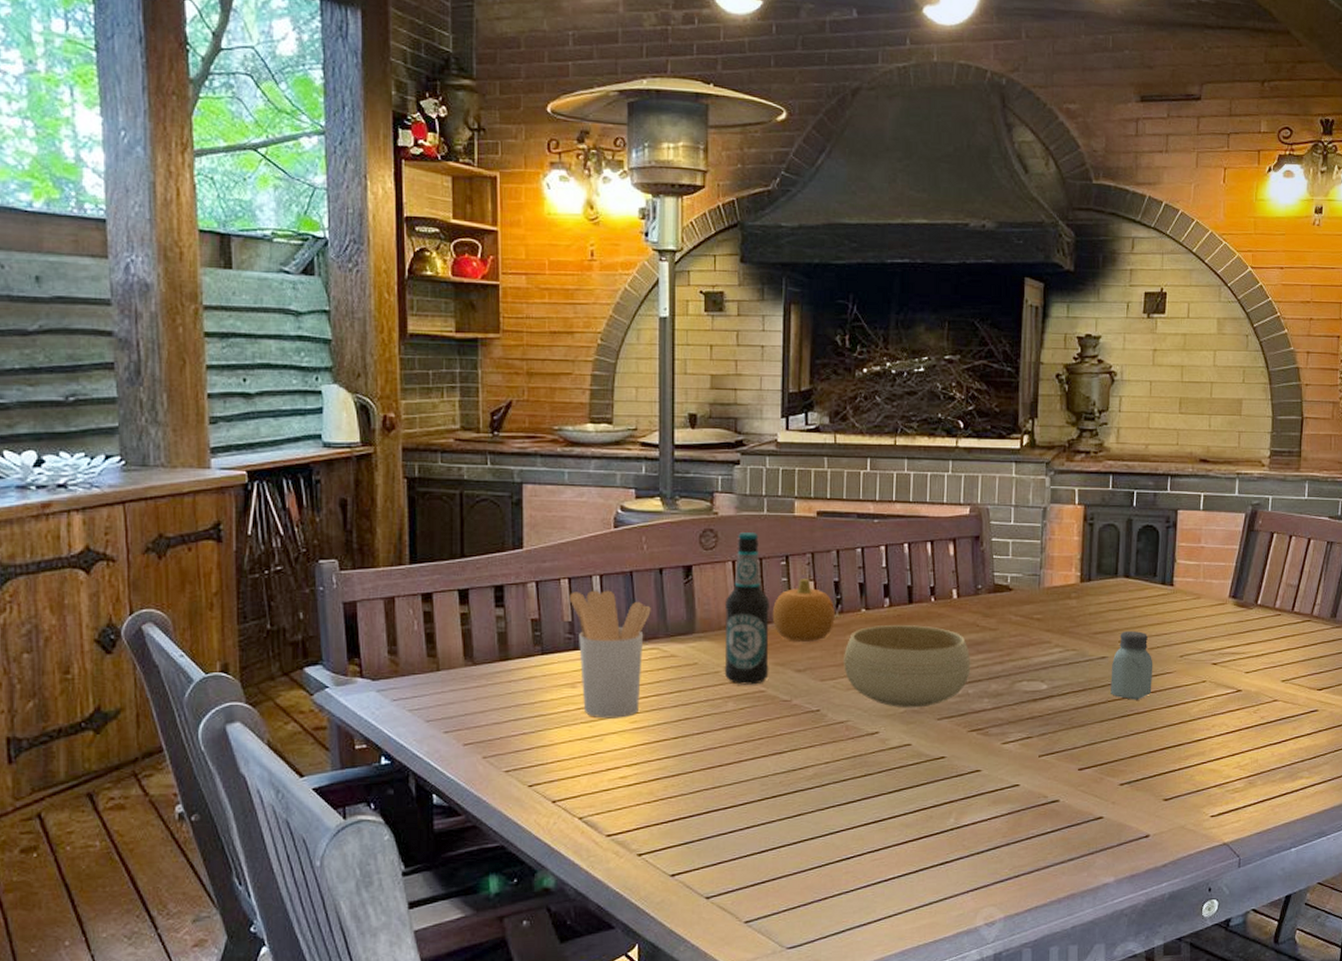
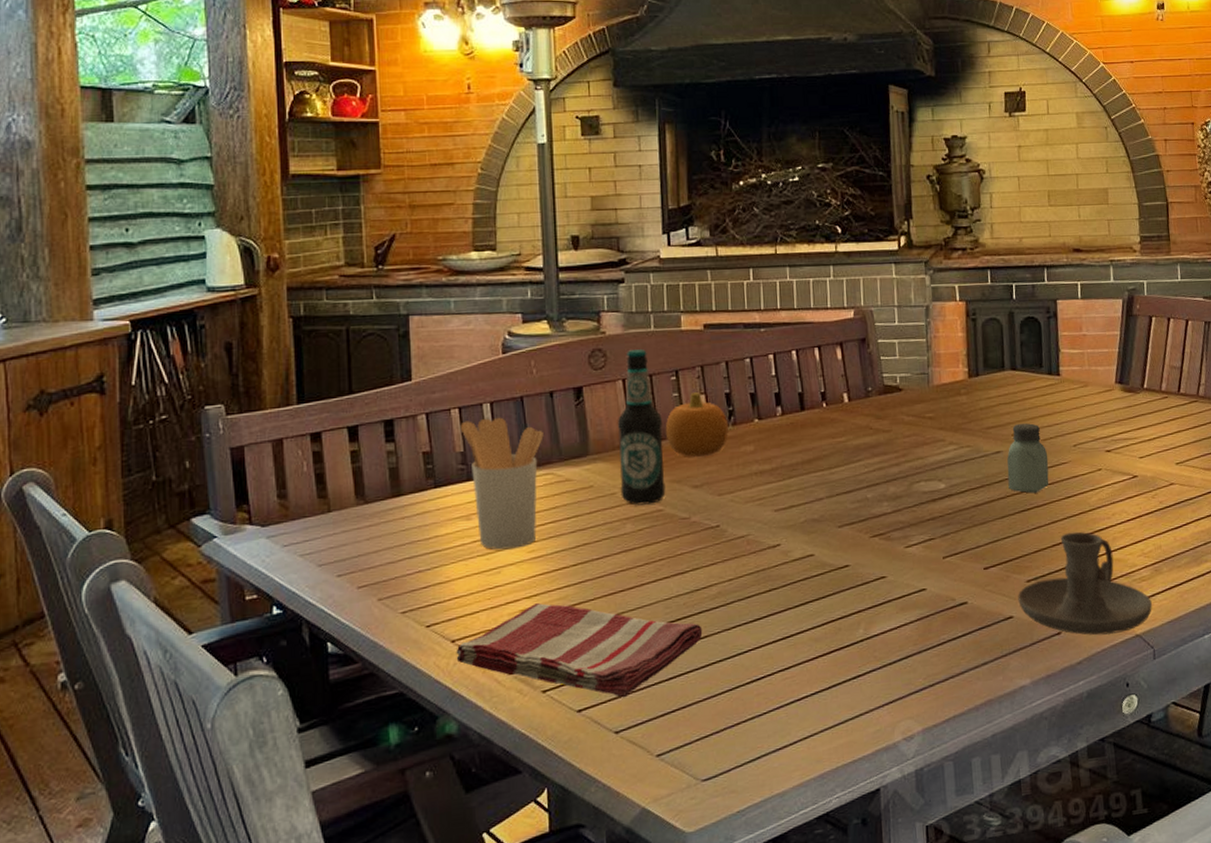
dish towel: none [556,772,797,865] -> present [456,603,703,697]
bowl: present [844,624,971,708] -> none [740,432,868,518]
candle holder: none [1110,740,1242,841] -> present [1018,531,1152,635]

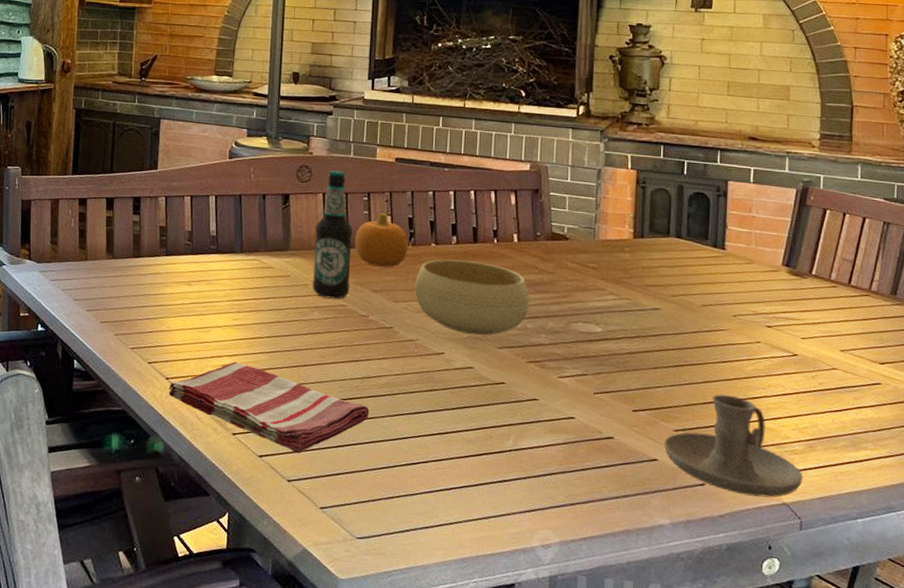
utensil holder: present [460,417,544,550] -> none [190,207,255,315]
bowl: none [740,432,868,518] -> present [415,259,530,336]
saltshaker: present [1007,423,1049,494] -> none [664,287,706,352]

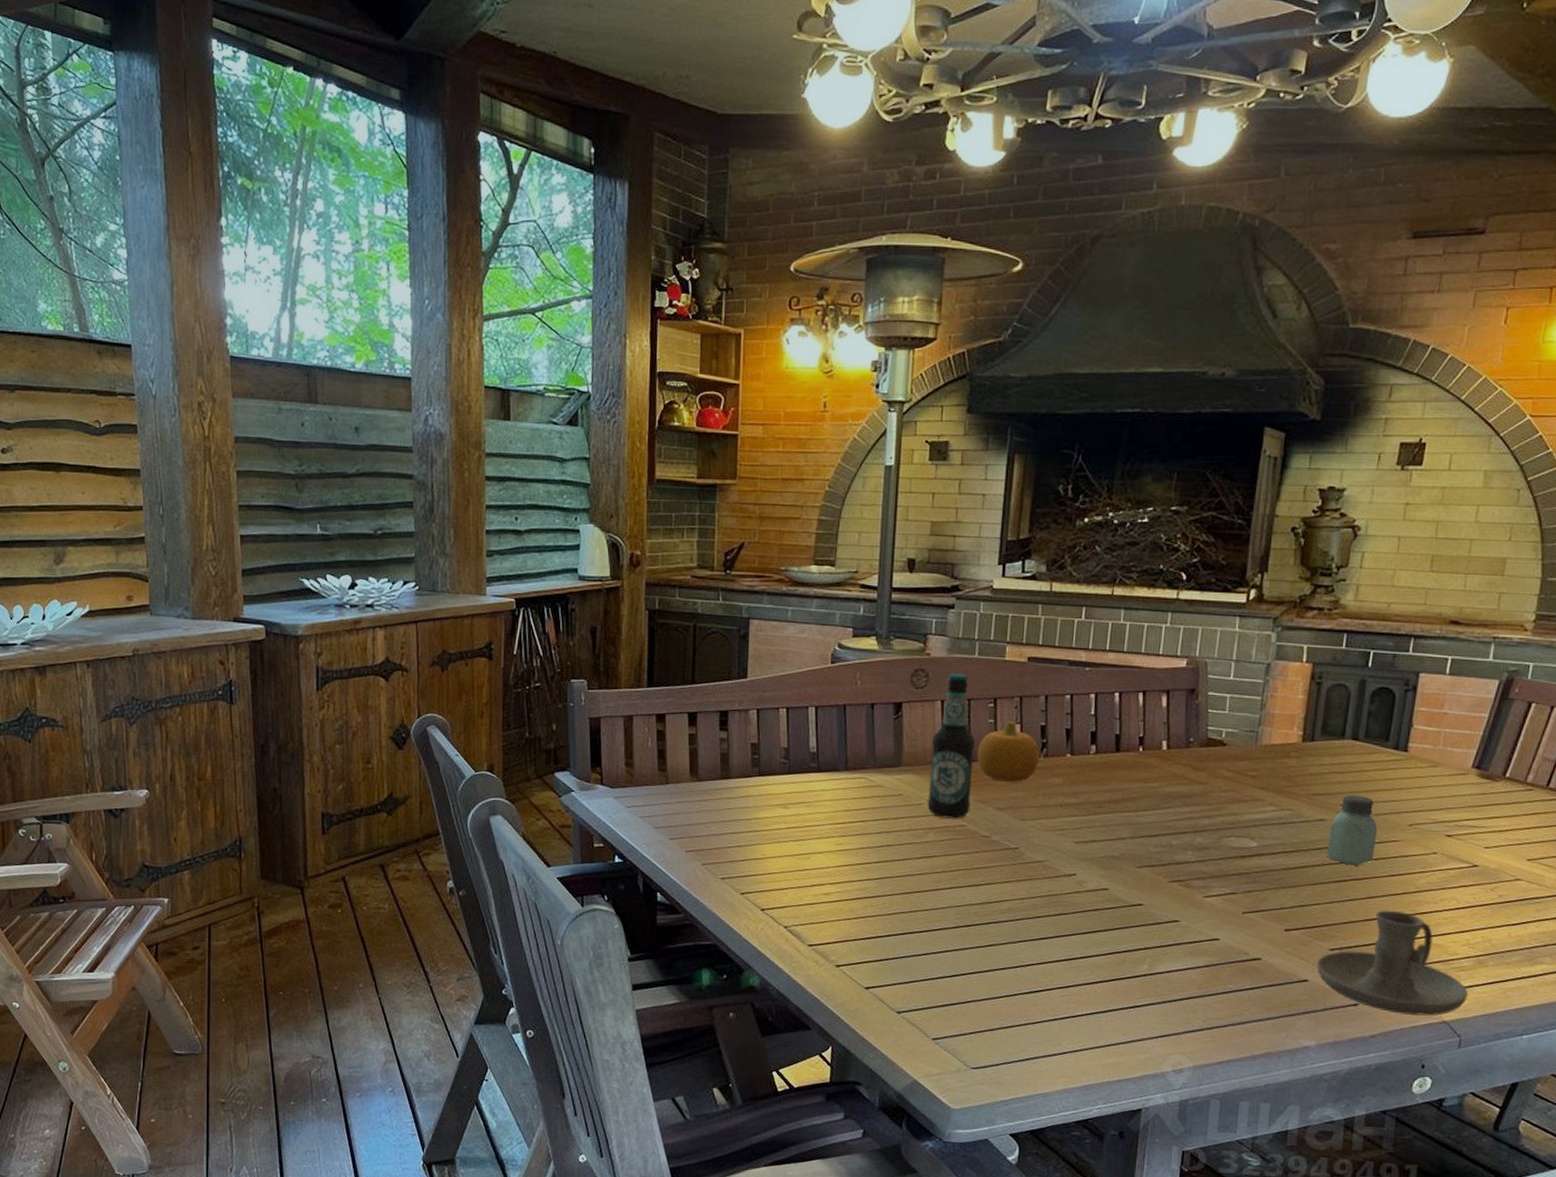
dish towel: present [168,362,370,453] -> none [764,890,989,984]
bowl: present [415,259,530,336] -> none [1045,771,1177,855]
saltshaker: none [664,287,706,352] -> present [1327,795,1378,866]

